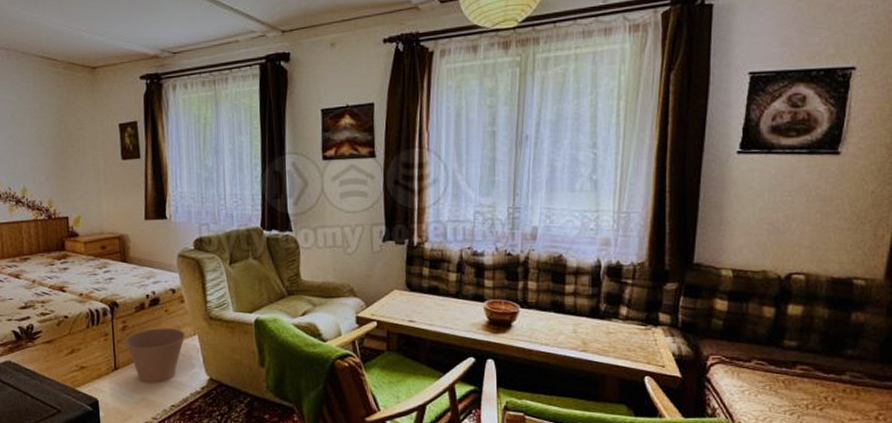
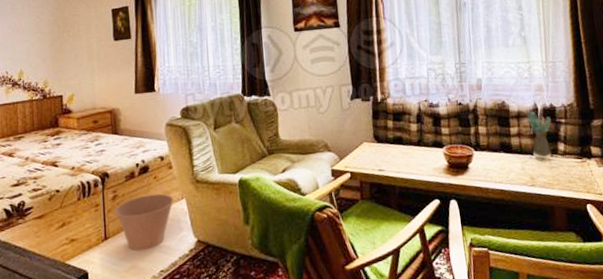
vase: none [586,266,615,327] -> present [525,110,552,163]

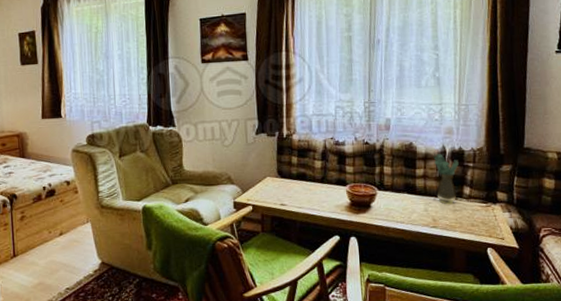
basket: present [114,193,174,252] -> none [22,216,80,269]

